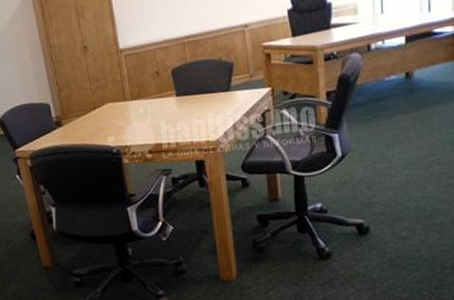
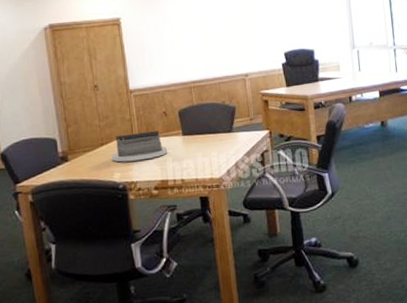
desk organizer: none [104,91,161,126] -> present [111,130,167,162]

